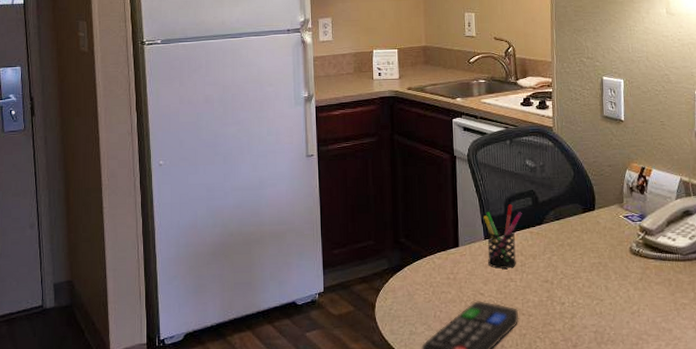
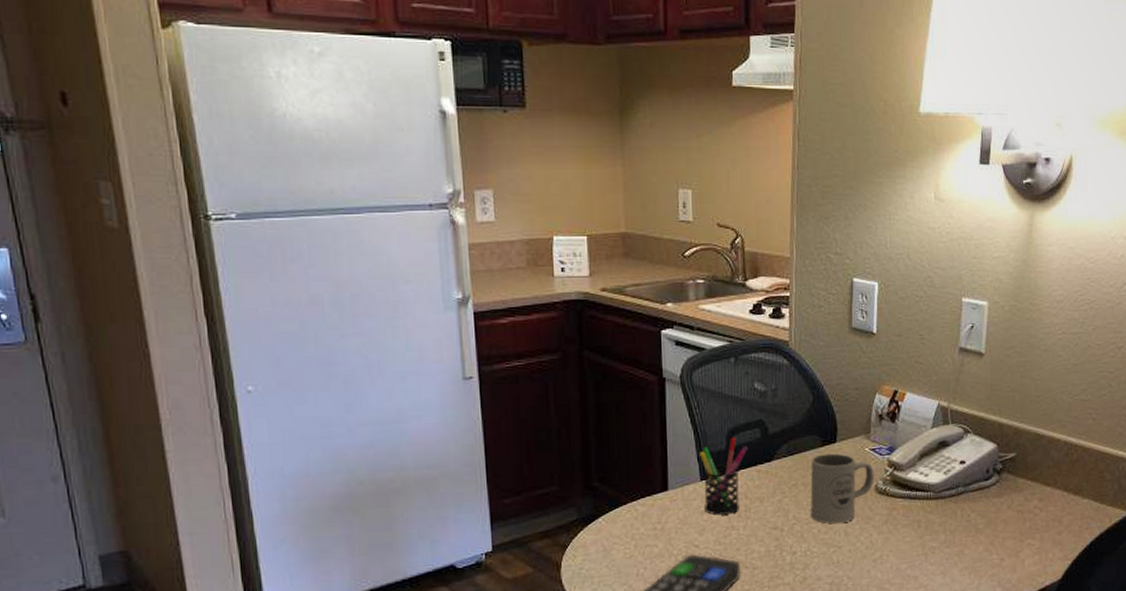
mug: none [574,219,629,280] -> present [810,453,874,524]

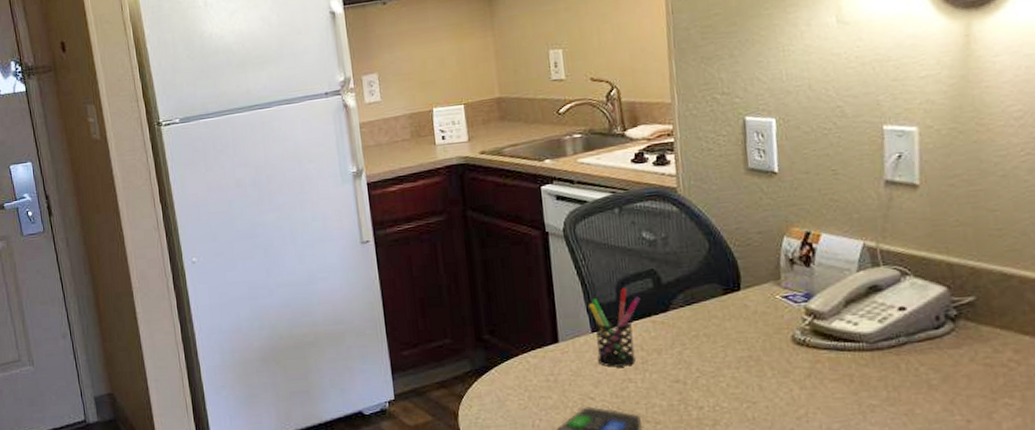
mug: present [810,453,874,524] -> none [712,301,790,378]

